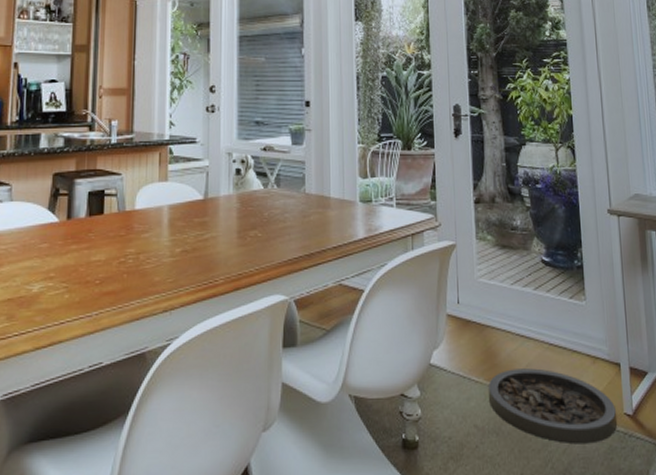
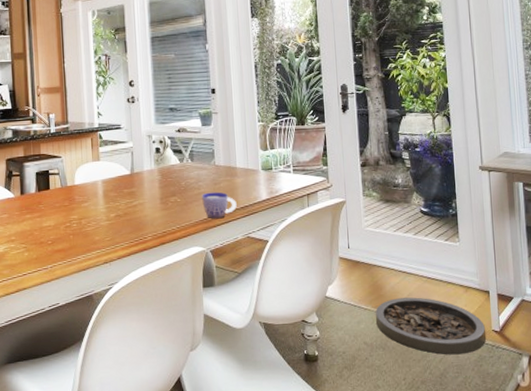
cup: none [287,226,328,261] -> present [202,192,237,219]

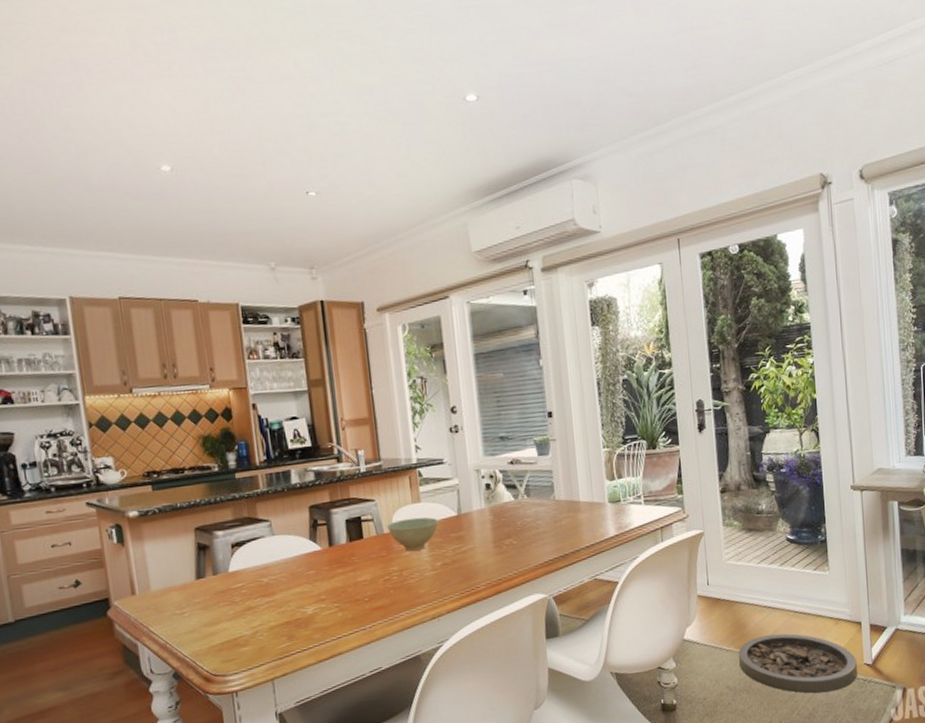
bowl: none [70,174,114,203] -> present [386,517,439,551]
cup: present [202,192,237,219] -> none [541,530,582,562]

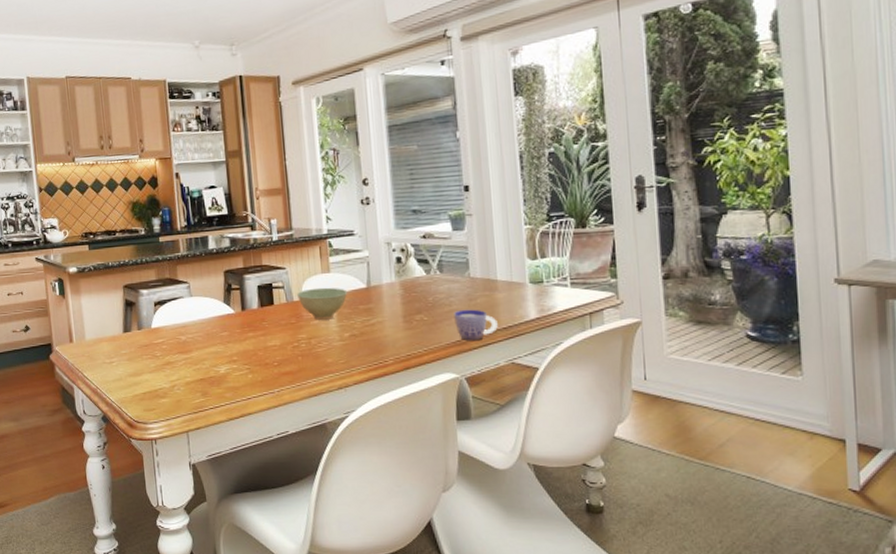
cup: none [541,530,582,562] -> present [454,309,498,341]
pet bowl: present [739,633,858,693] -> none [682,443,840,517]

